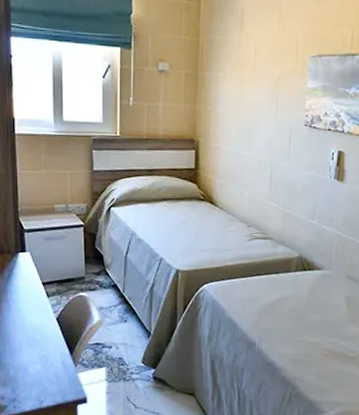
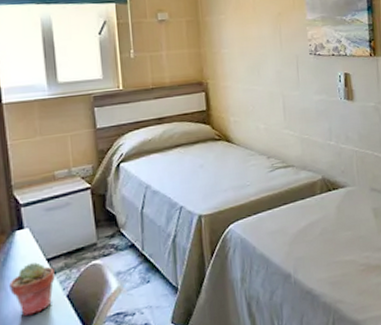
potted succulent: none [11,284,48,329] -> present [9,262,55,317]

